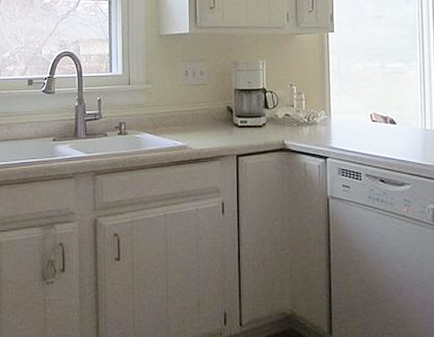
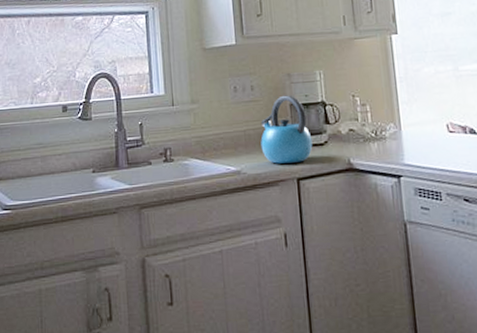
kettle: none [206,81,252,141] -> present [260,95,313,164]

